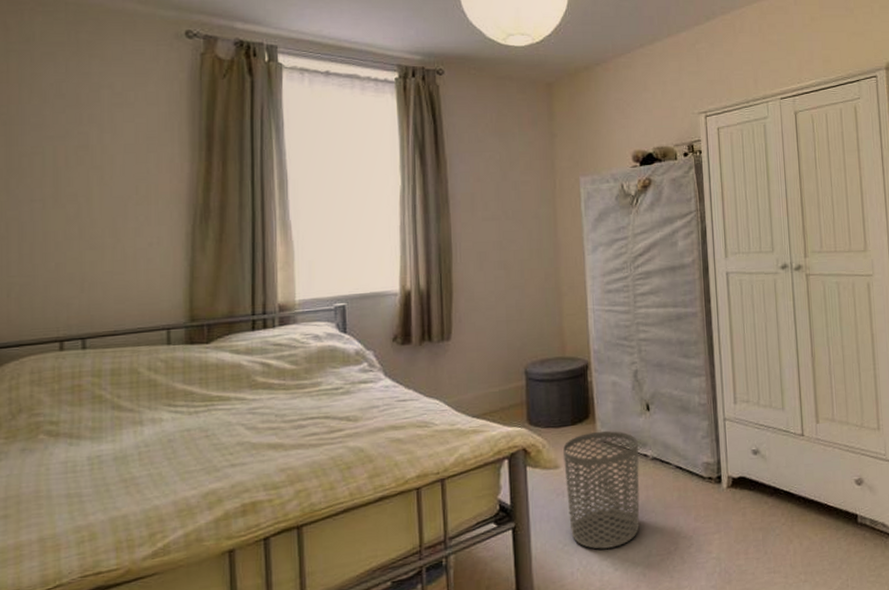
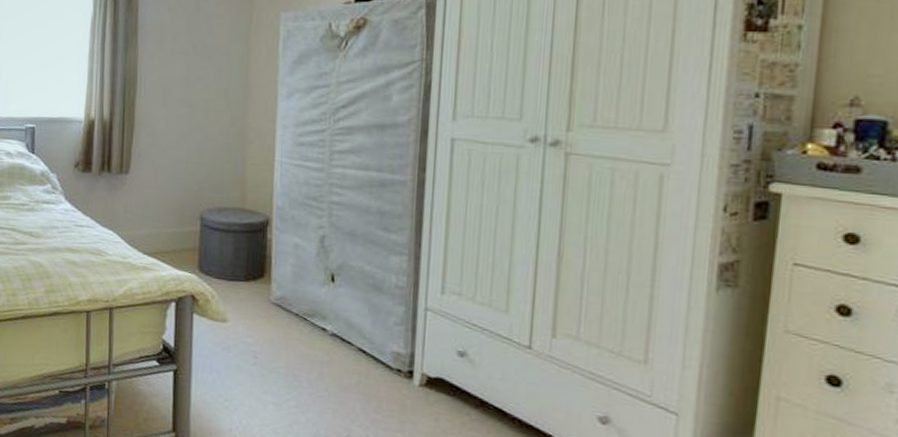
waste bin: present [563,431,640,549] -> none [232,292,317,417]

